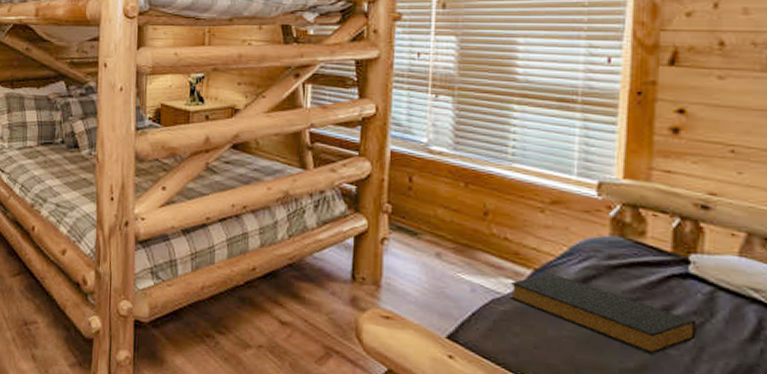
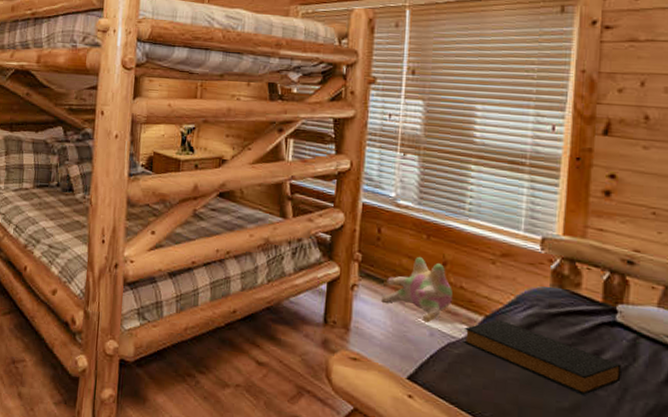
plush toy: none [415,206,496,278] -> present [381,256,453,323]

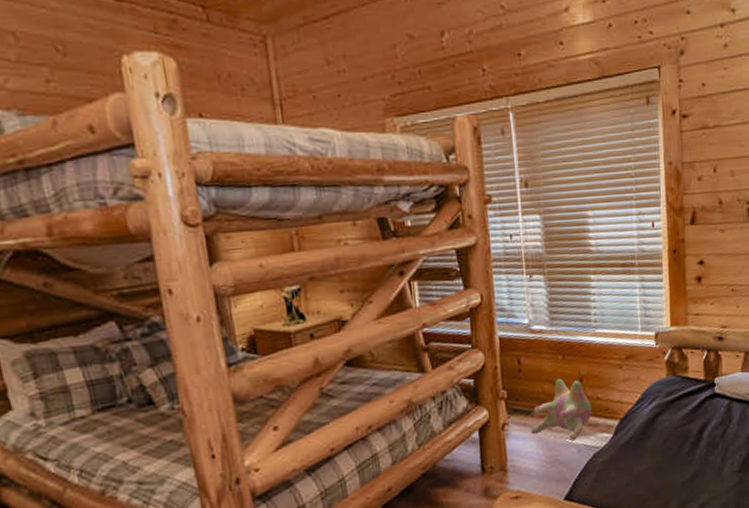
hardback book: present [463,320,622,395] -> none [604,419,723,464]

